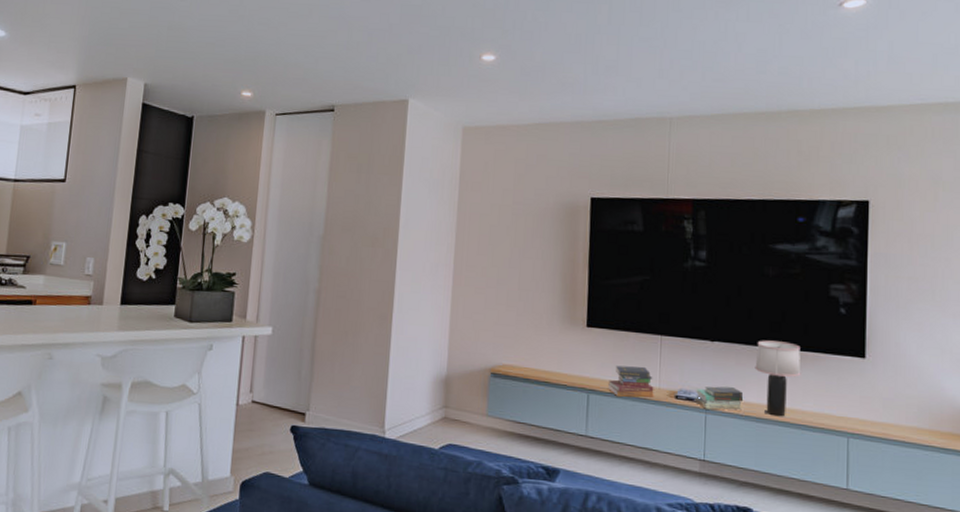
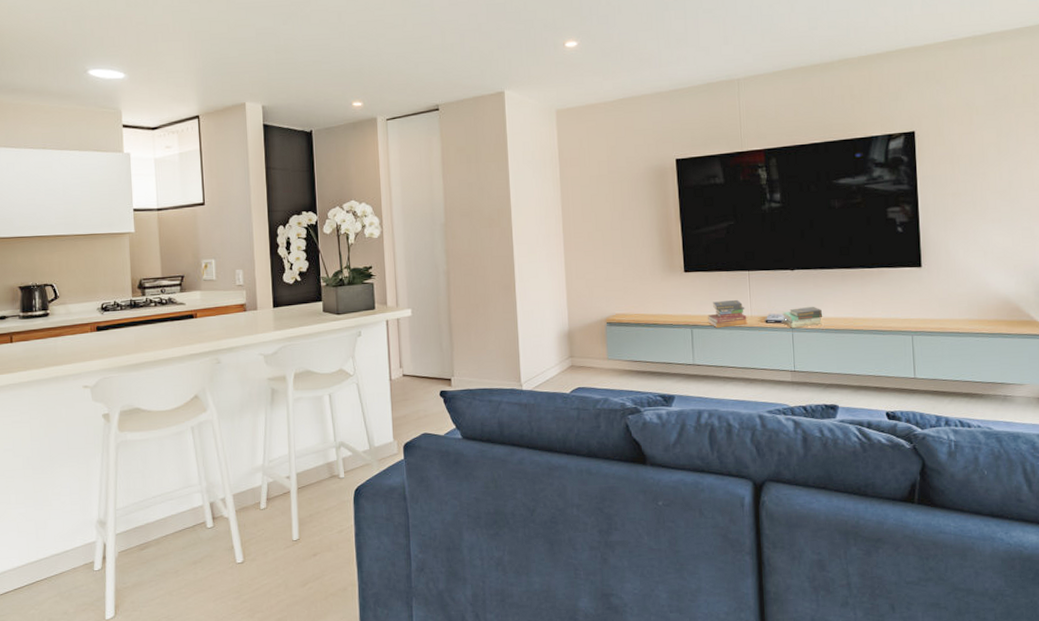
table lamp: present [755,340,801,417] -> none [830,262,869,326]

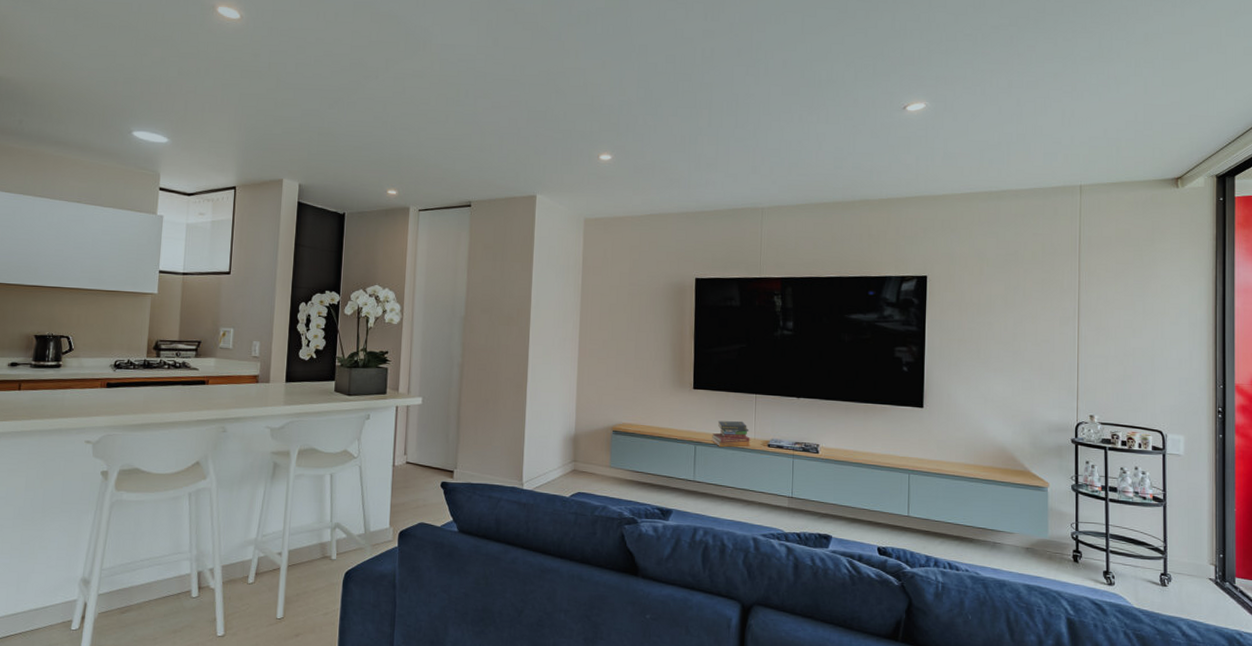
books: present [782,307,823,328] -> none [784,435,824,455]

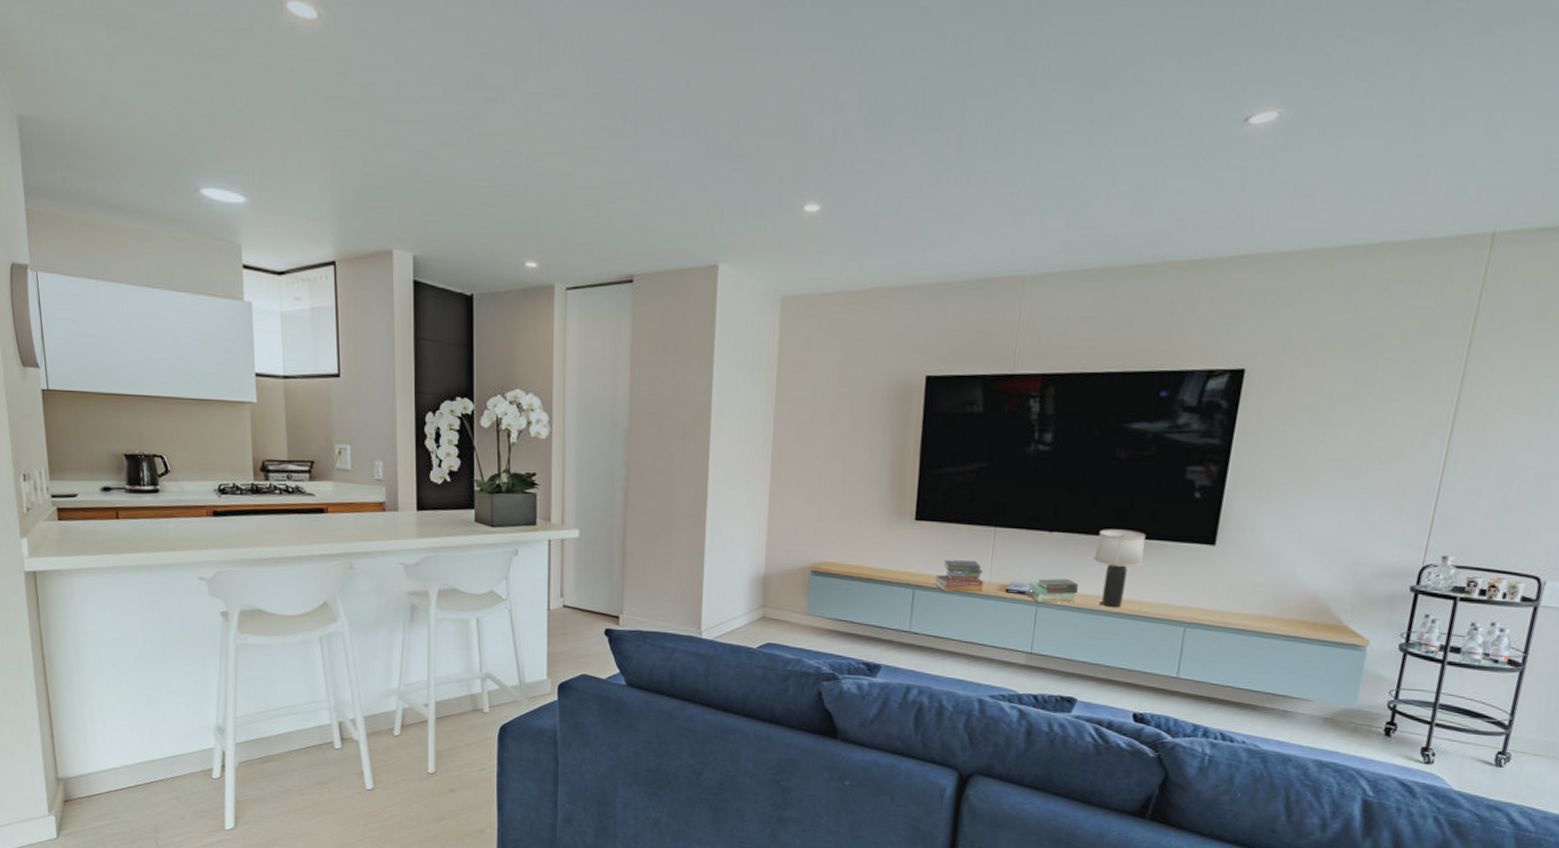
books: none [784,435,824,455] -> present [1025,578,1079,603]
table lamp: none [833,395,871,459] -> present [1093,529,1146,608]

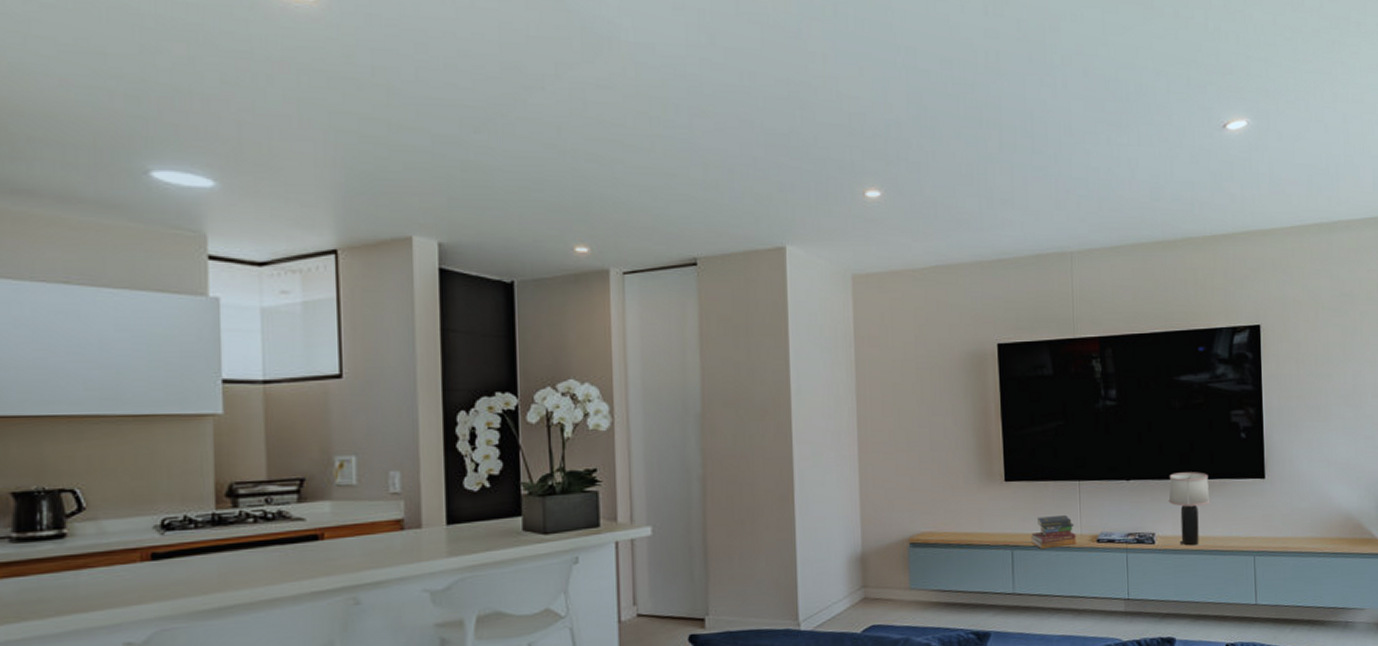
books: present [1025,578,1079,603] -> none [1115,523,1161,549]

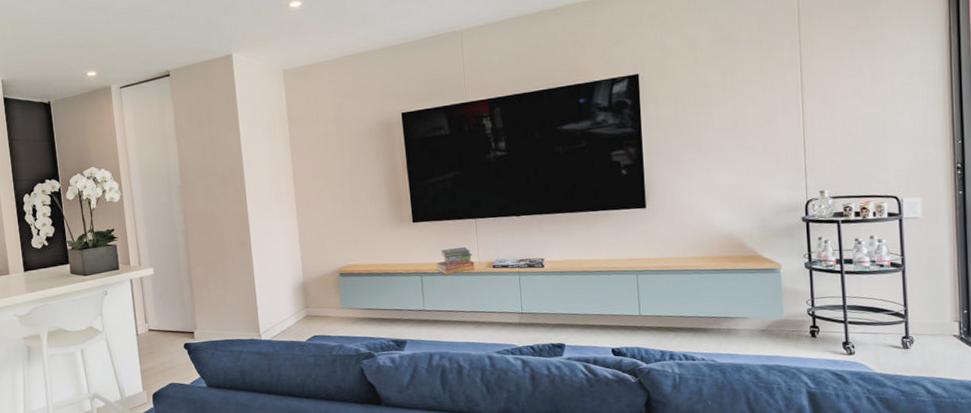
table lamp: present [1168,472,1210,546] -> none [555,206,594,268]

